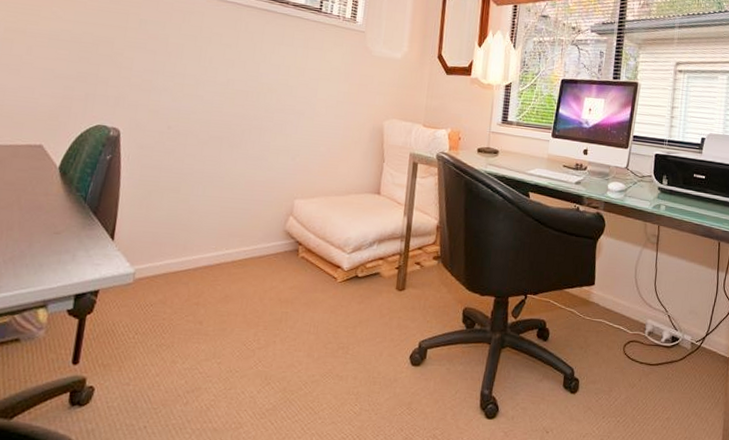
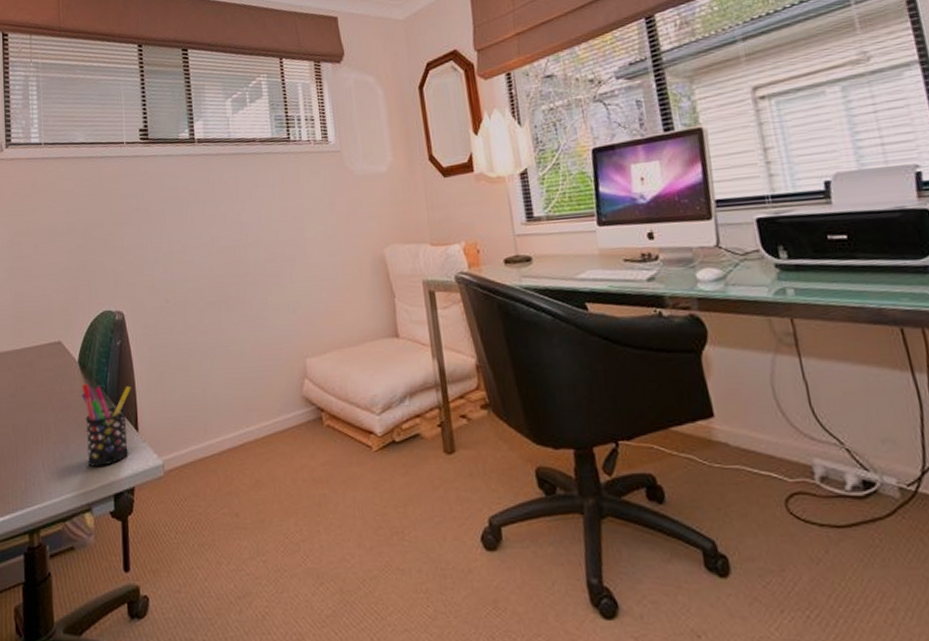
pen holder: none [50,189,114,268] -> present [82,384,131,467]

